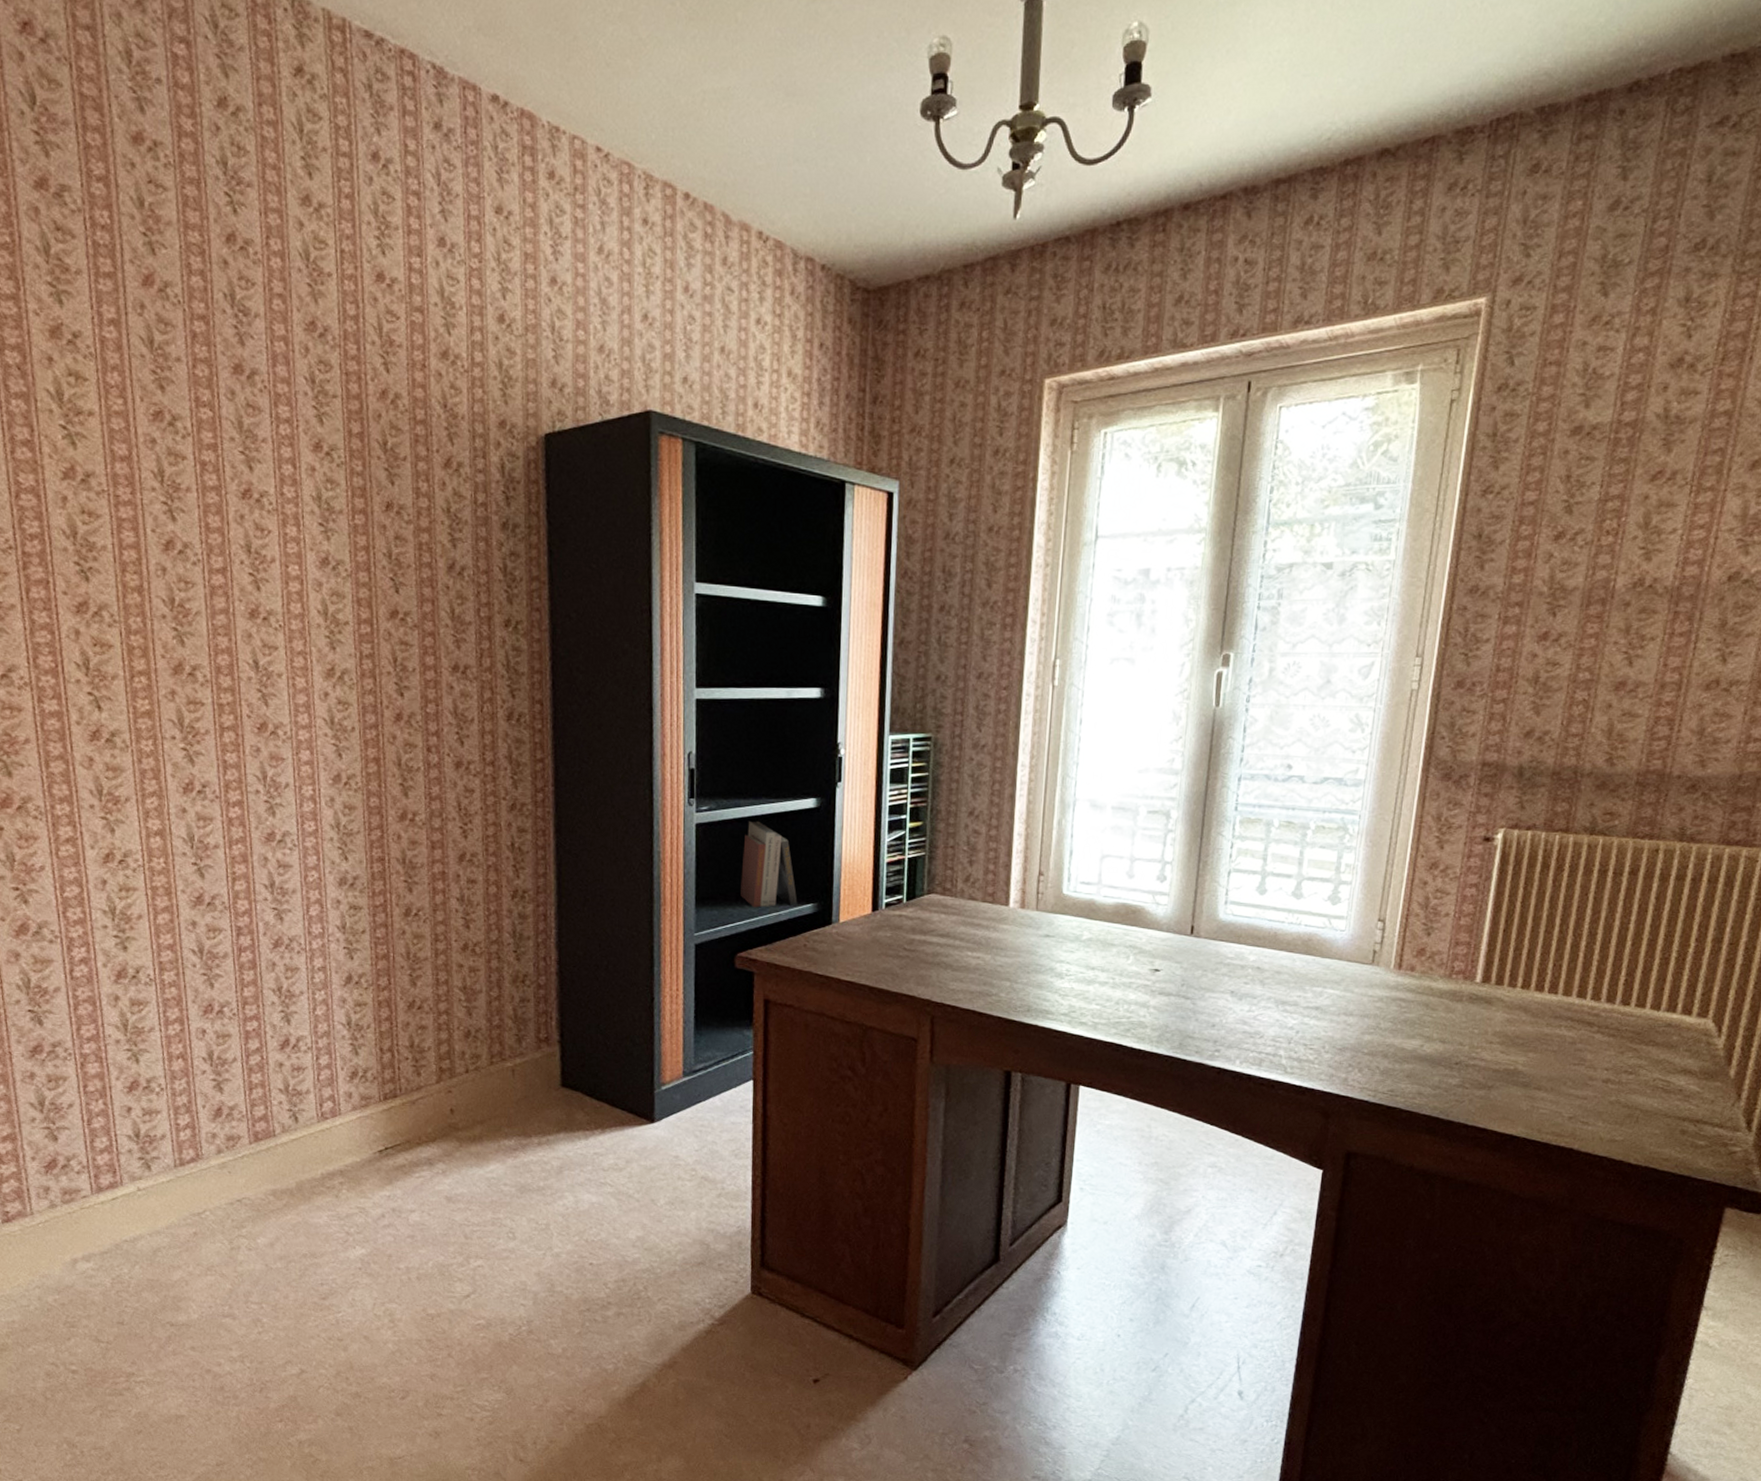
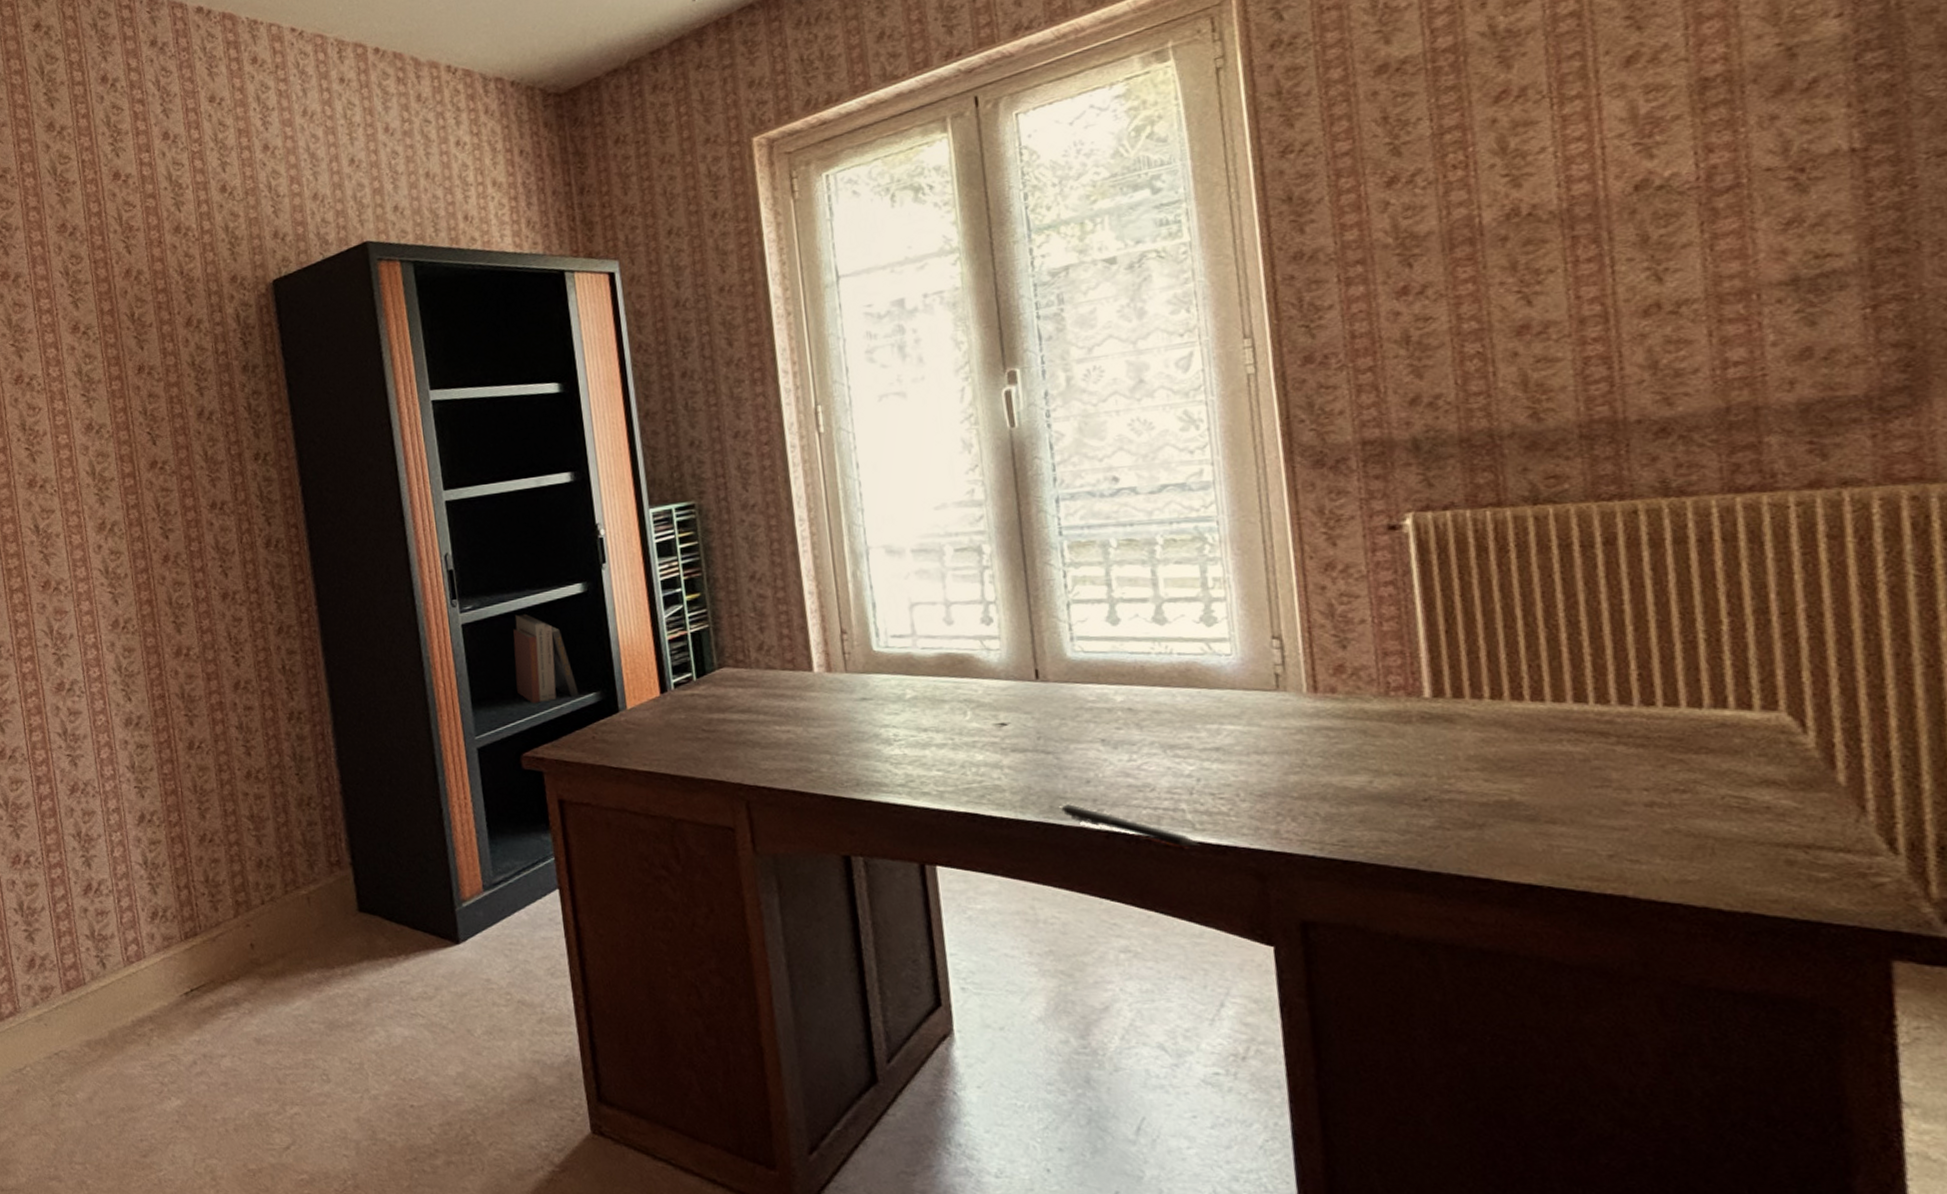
pen: none [1188,1043,1287,1086] -> present [1061,804,1200,847]

